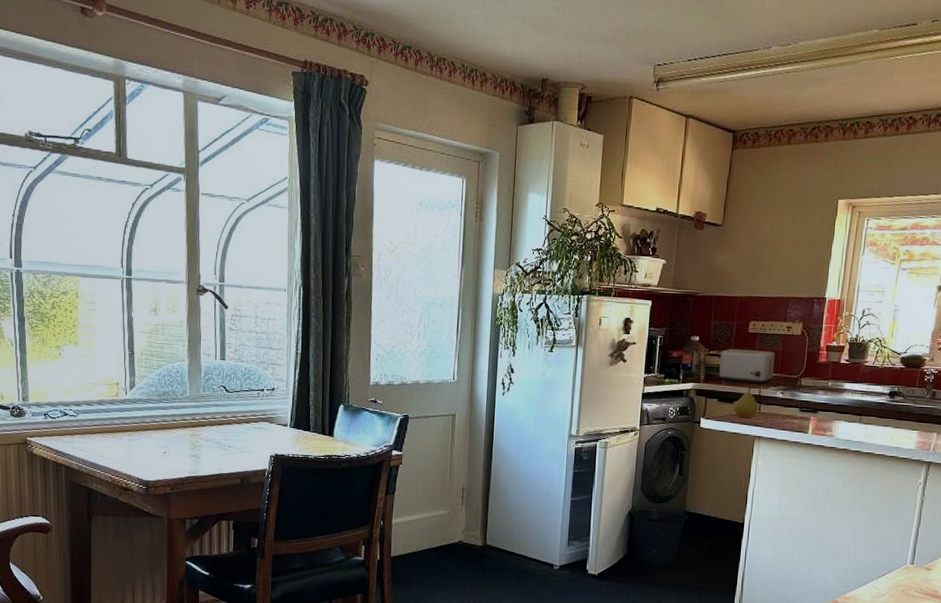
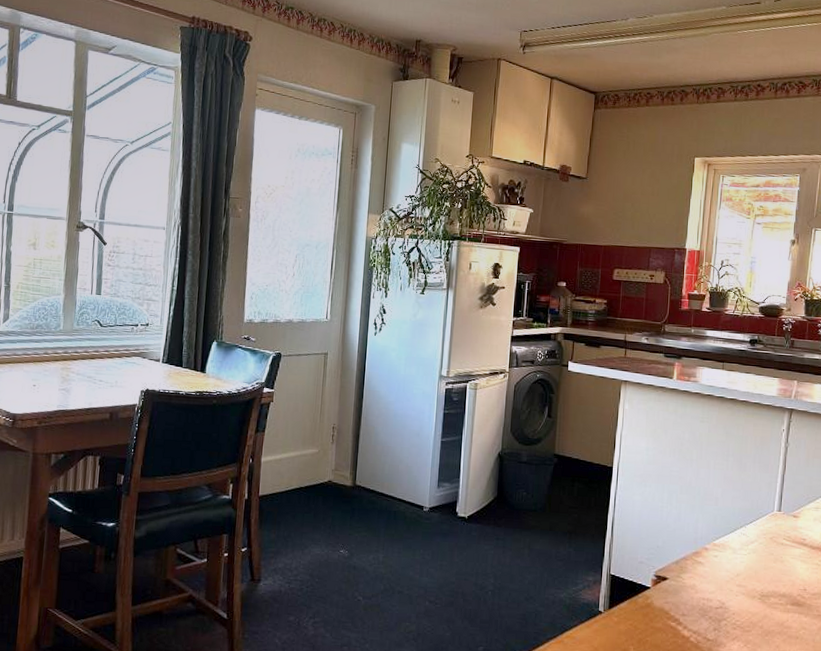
toaster: present [719,349,775,384] -> none [585,295,639,330]
fruit: present [734,386,758,419] -> none [600,331,624,364]

